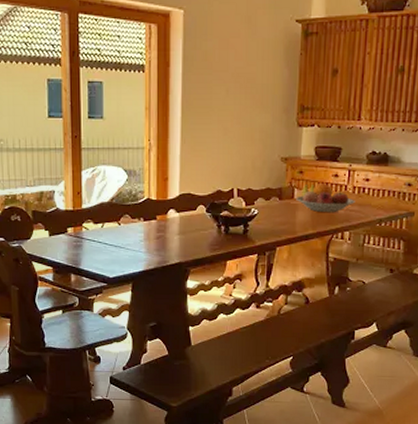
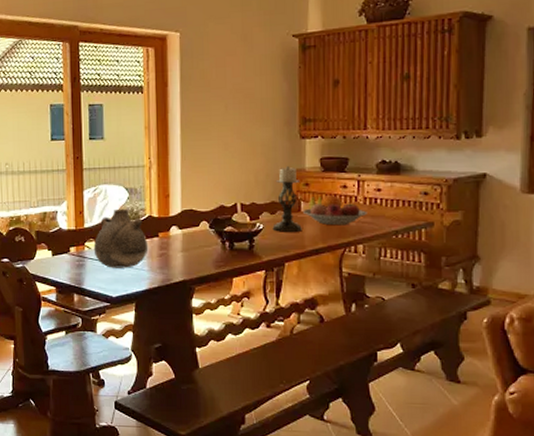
vase: none [91,190,146,250] -> present [93,208,149,268]
candle holder: none [266,154,294,218] -> present [272,166,302,232]

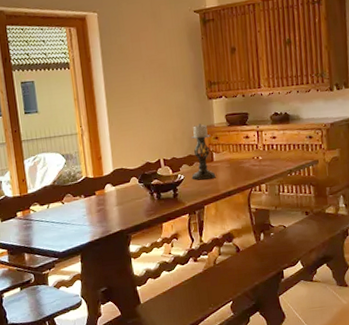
vase: present [93,208,149,268] -> none [38,172,88,227]
fruit bowl: present [303,195,367,226] -> none [215,145,267,171]

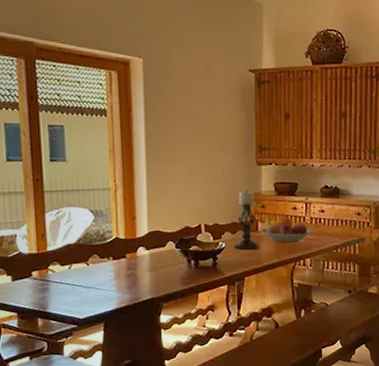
fruit bowl: none [215,145,267,171] -> present [260,216,313,243]

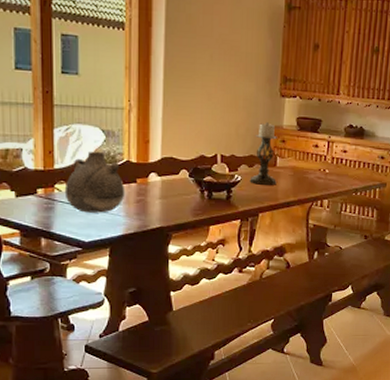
vase: none [58,231,116,291] -> present [64,151,125,213]
fruit bowl: present [260,216,313,243] -> none [278,152,334,182]

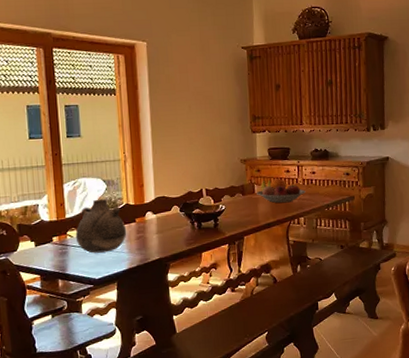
candle holder: present [249,122,277,185] -> none [232,156,257,211]
fruit bowl: none [278,152,334,182] -> present [256,179,306,203]

